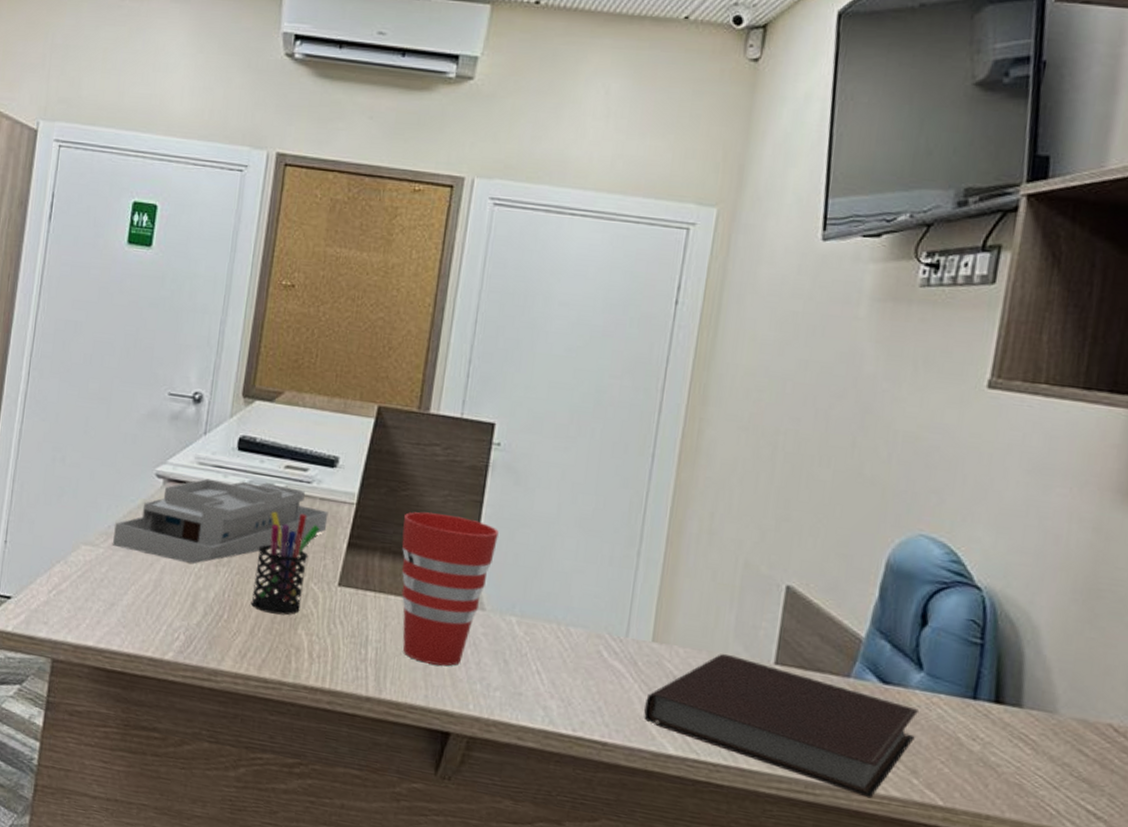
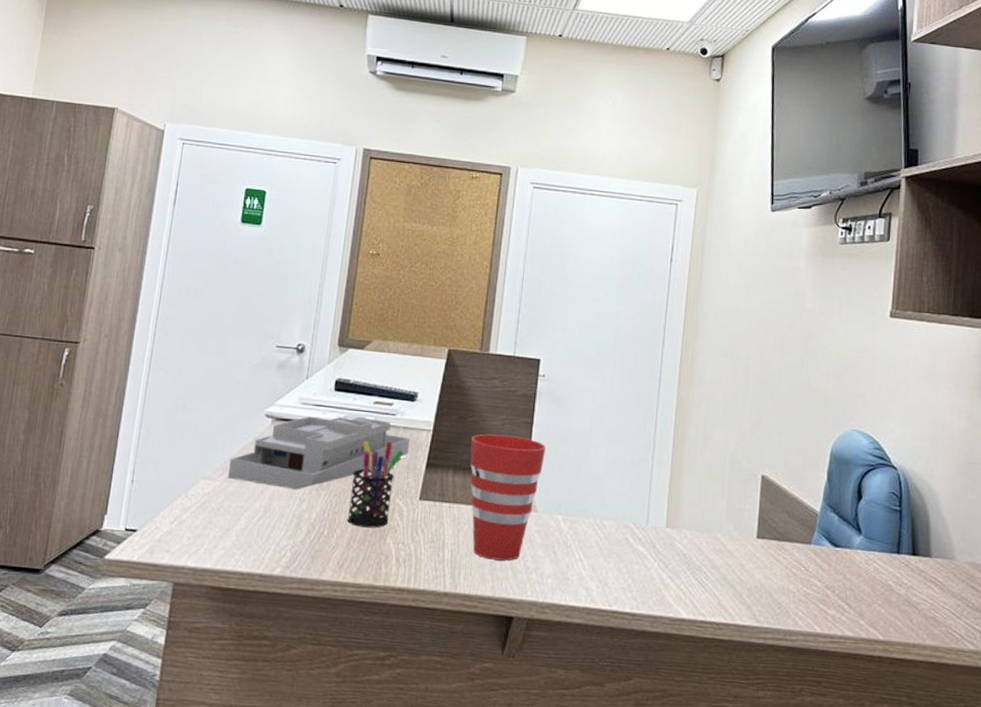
notebook: present [644,654,919,799] -> none [663,533,861,639]

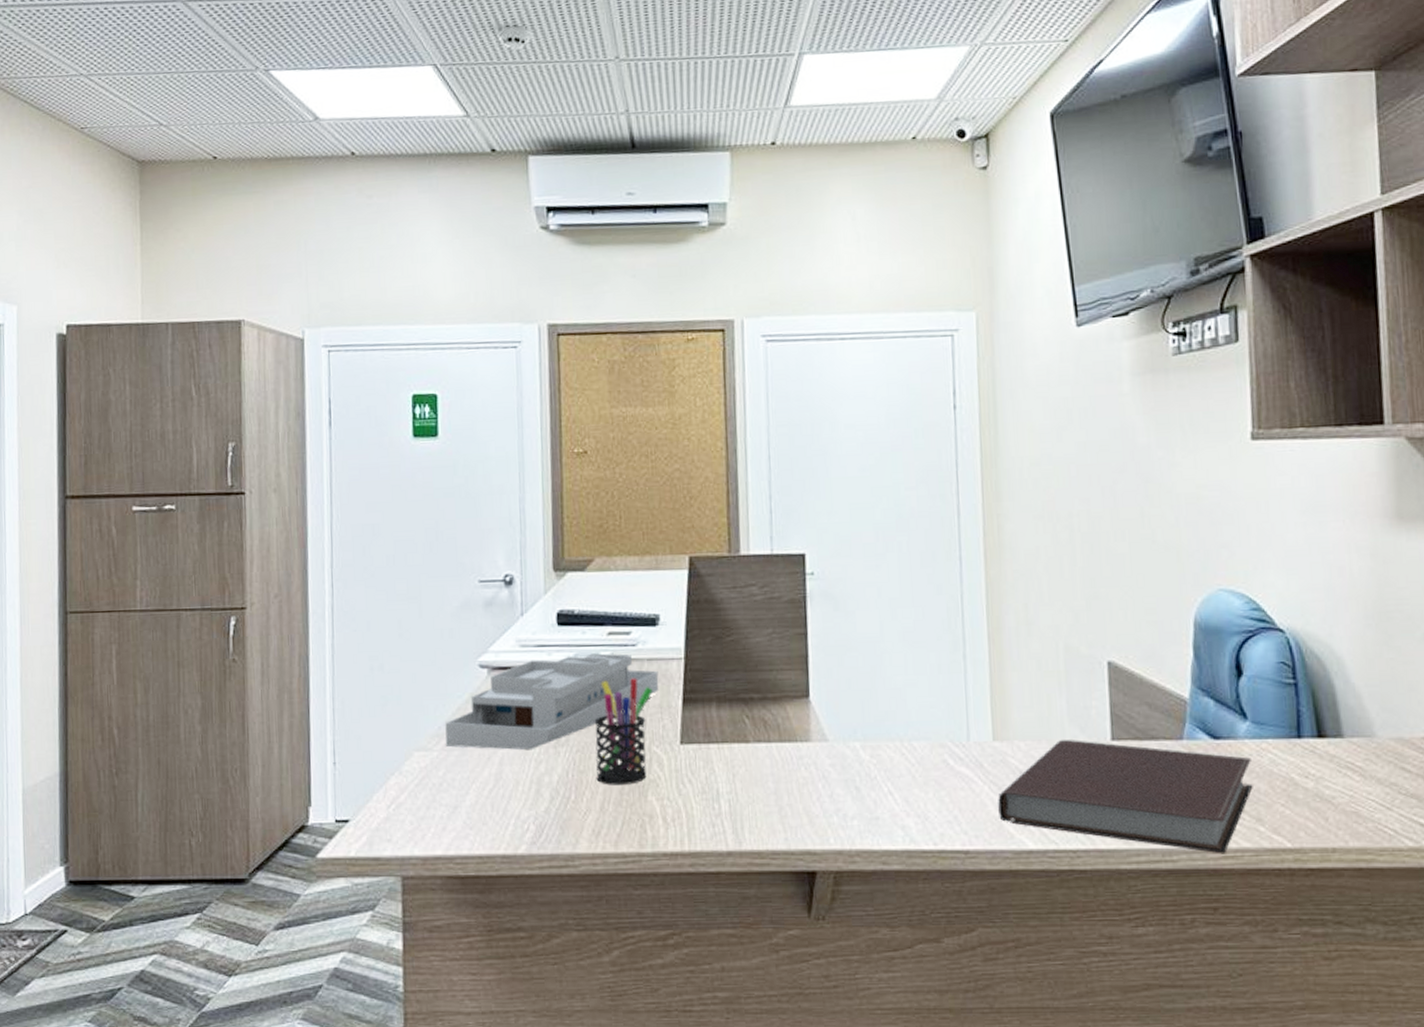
cup: present [470,434,546,561] -> none [734,652,828,806]
notebook: none [663,533,861,639] -> present [998,740,1253,854]

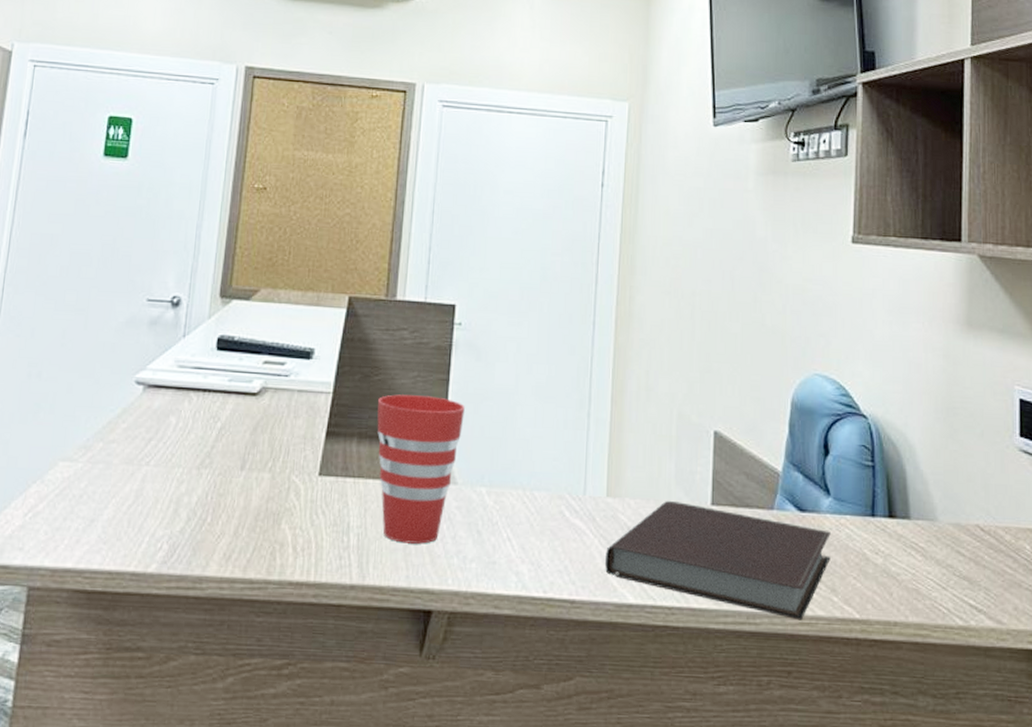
desk organizer: present [445,653,659,751] -> none [91,380,307,470]
pen holder: present [594,678,653,785] -> none [234,407,299,512]
cup: none [734,652,828,806] -> present [377,394,465,544]

